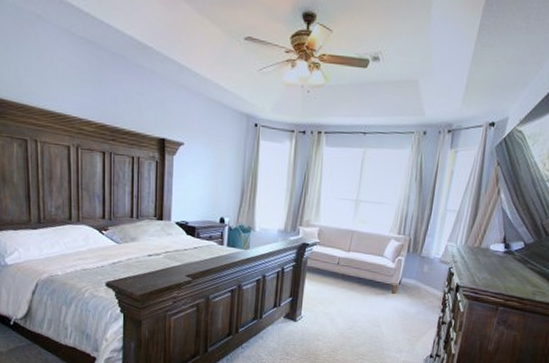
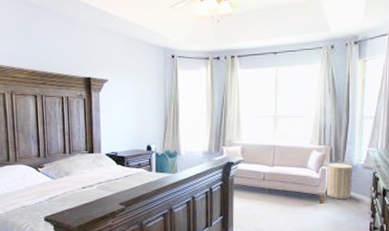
laundry hamper: none [400,251,430,292] -> present [327,159,354,200]

